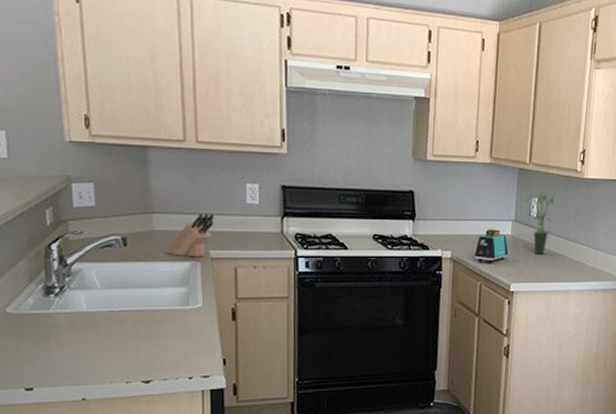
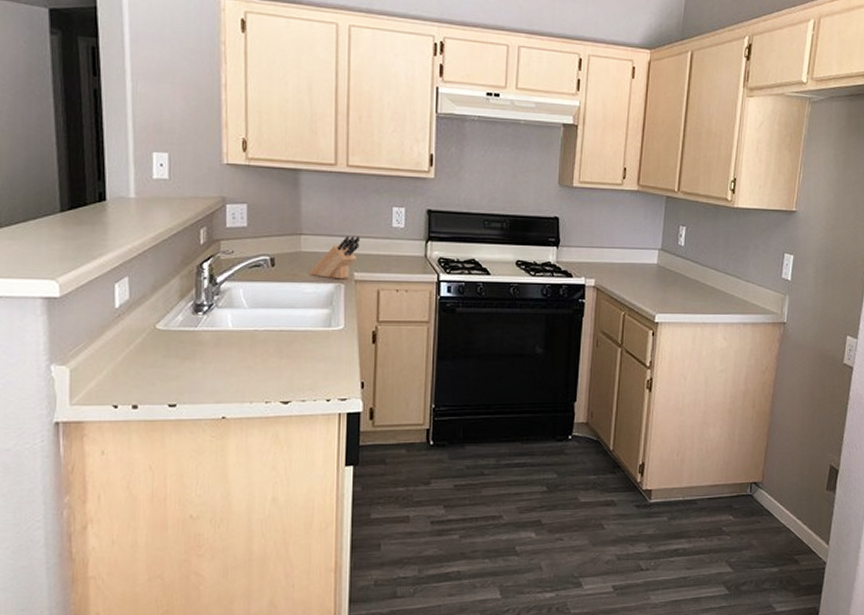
toaster: present [474,229,508,263] -> none [618,257,654,293]
potted plant: present [525,190,554,255] -> none [672,219,703,286]

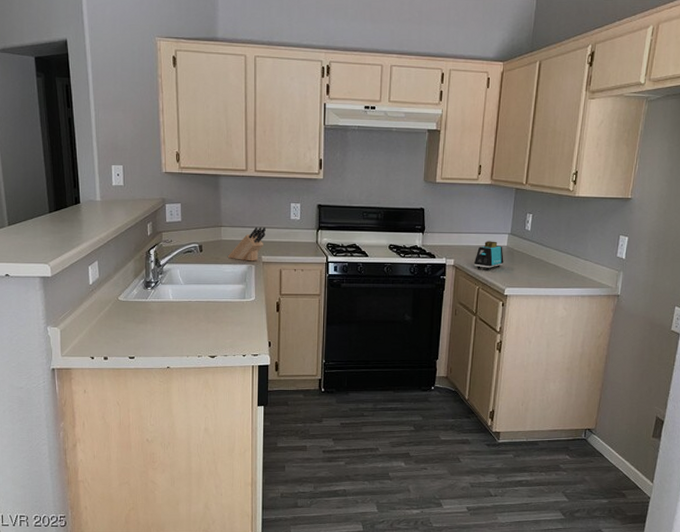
toaster: none [618,257,654,293] -> present [473,241,504,270]

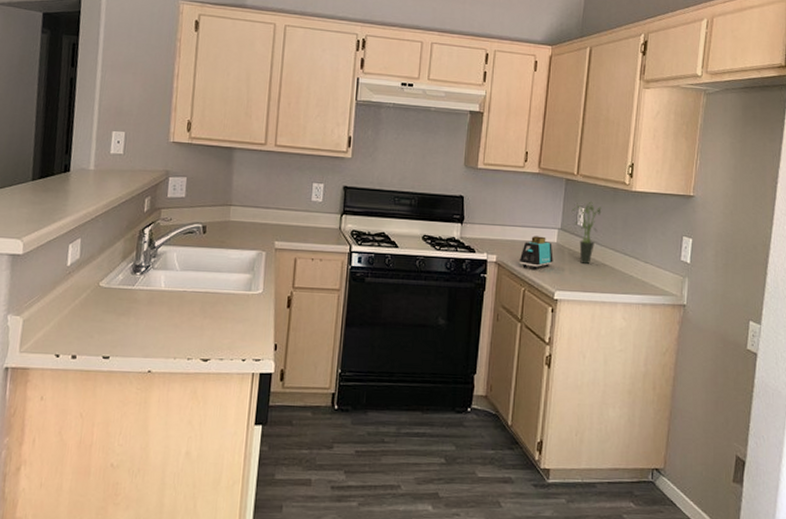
knife block: present [228,226,266,262] -> none [236,207,282,247]
potted plant: none [520,208,547,264] -> present [571,201,602,265]

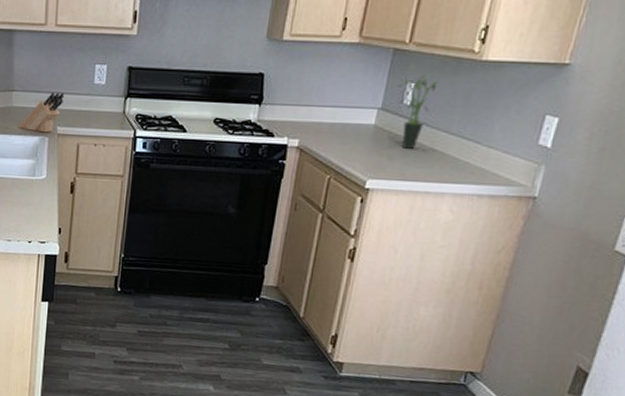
knife block: none [236,207,282,247] -> present [19,92,64,133]
toaster: present [519,236,553,270] -> none [325,117,369,155]

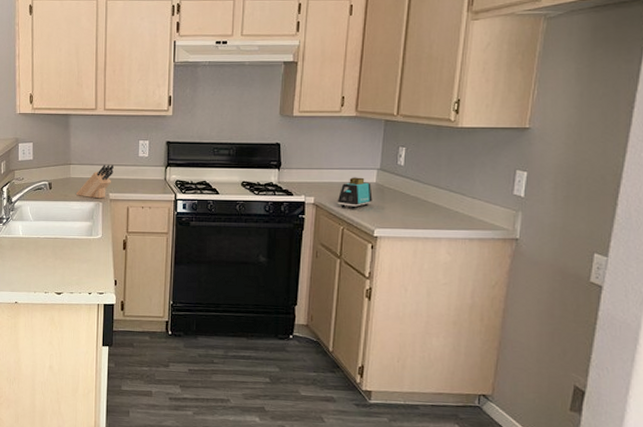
toaster: none [325,117,369,155] -> present [337,177,373,209]
potted plant: present [397,75,438,150] -> none [391,140,424,203]

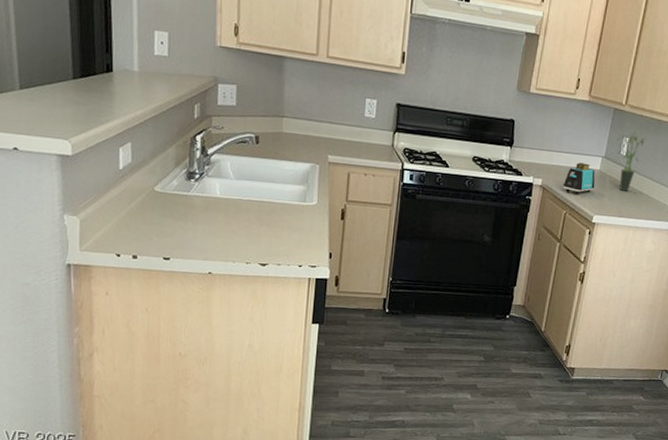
knife block: present [76,164,114,199] -> none [289,121,335,161]
potted plant: none [391,140,424,203] -> present [616,132,645,192]

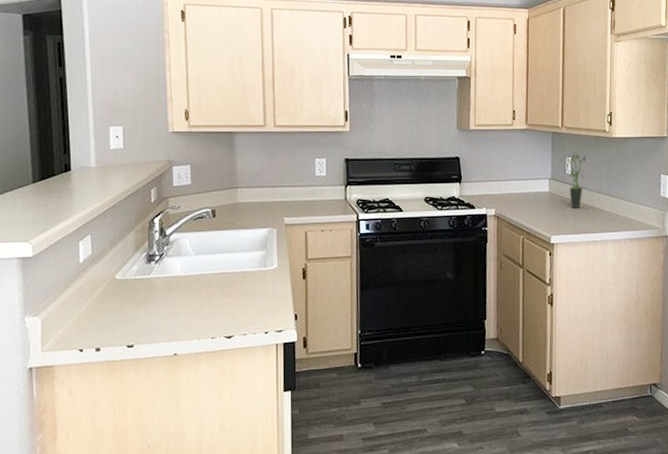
toaster: present [562,162,595,194] -> none [516,187,547,218]

